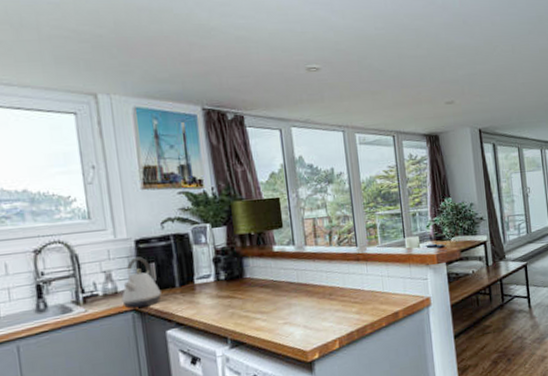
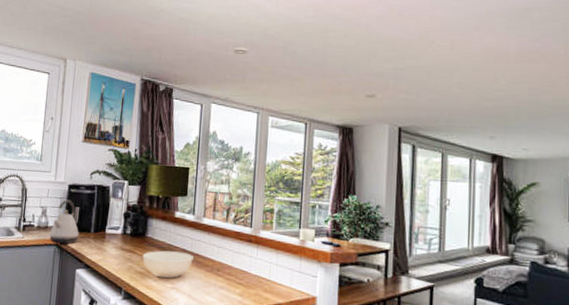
bowl: none [244,285,302,317] -> present [142,250,194,279]

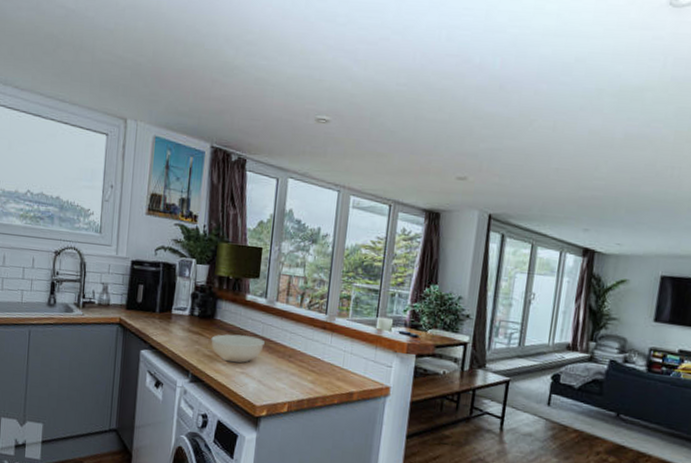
kettle: present [49,199,79,245] -> none [111,276,143,324]

